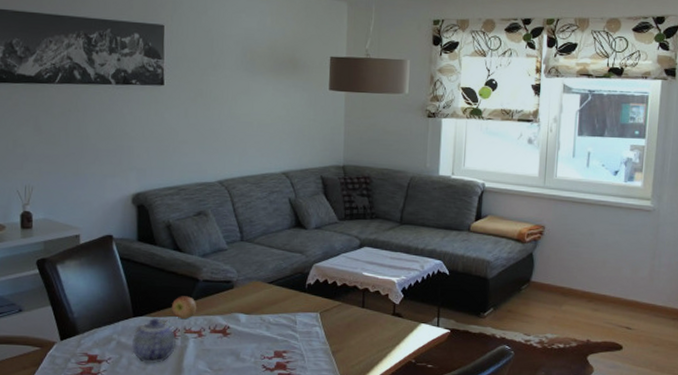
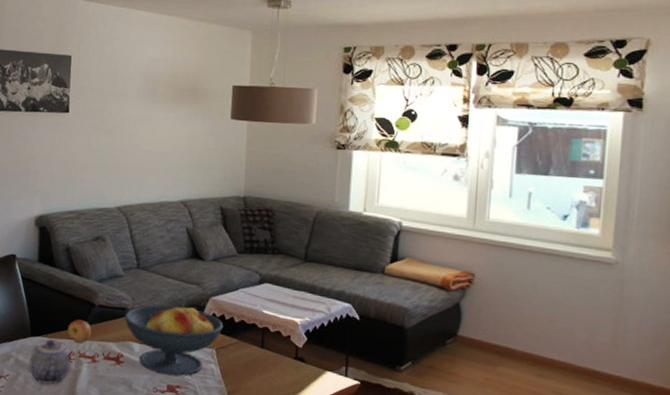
fruit bowl: none [229,271,327,342] -> present [124,302,224,376]

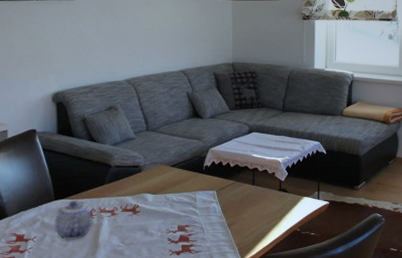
apple: present [68,319,92,344] -> none [88,180,110,201]
fruit bowl: present [124,302,224,376] -> none [138,155,222,217]

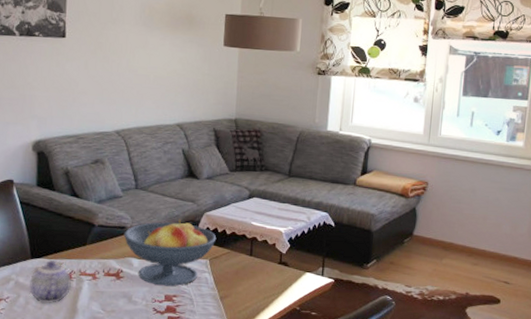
fruit bowl: none [138,155,222,217] -> present [123,218,217,286]

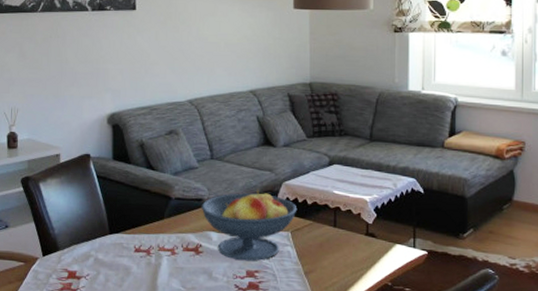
teapot: present [29,260,71,304] -> none [109,235,150,282]

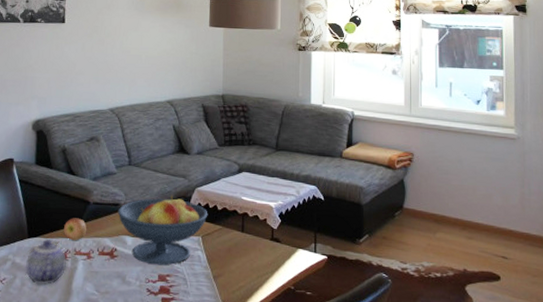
teapot: none [109,235,150,282] -> present [25,239,66,286]
apple: none [146,213,170,237] -> present [64,218,87,241]

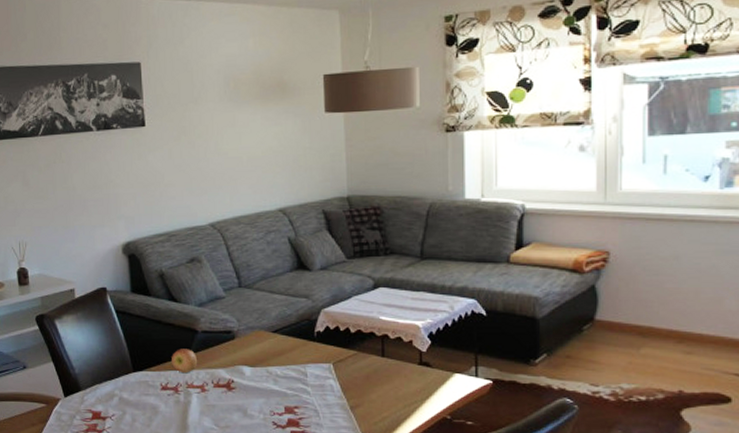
teapot: present [25,239,66,286] -> none [134,373,178,421]
fruit bowl: present [117,194,208,265] -> none [231,318,339,396]

